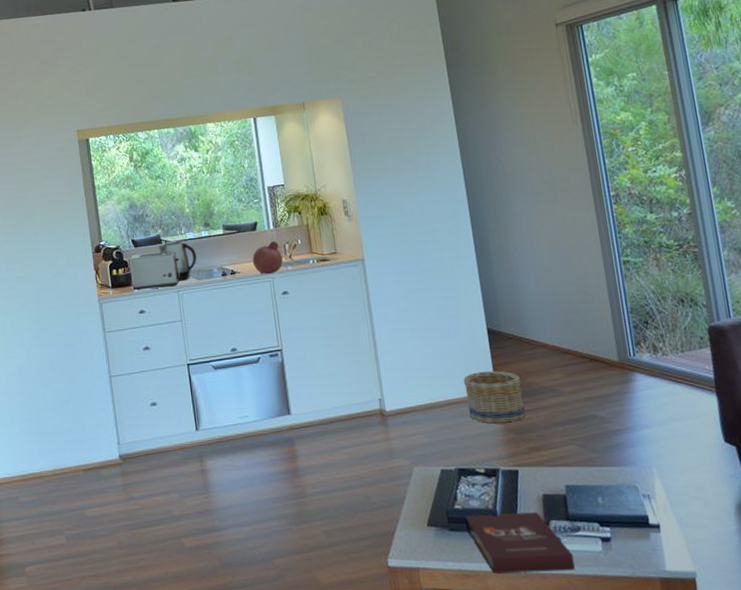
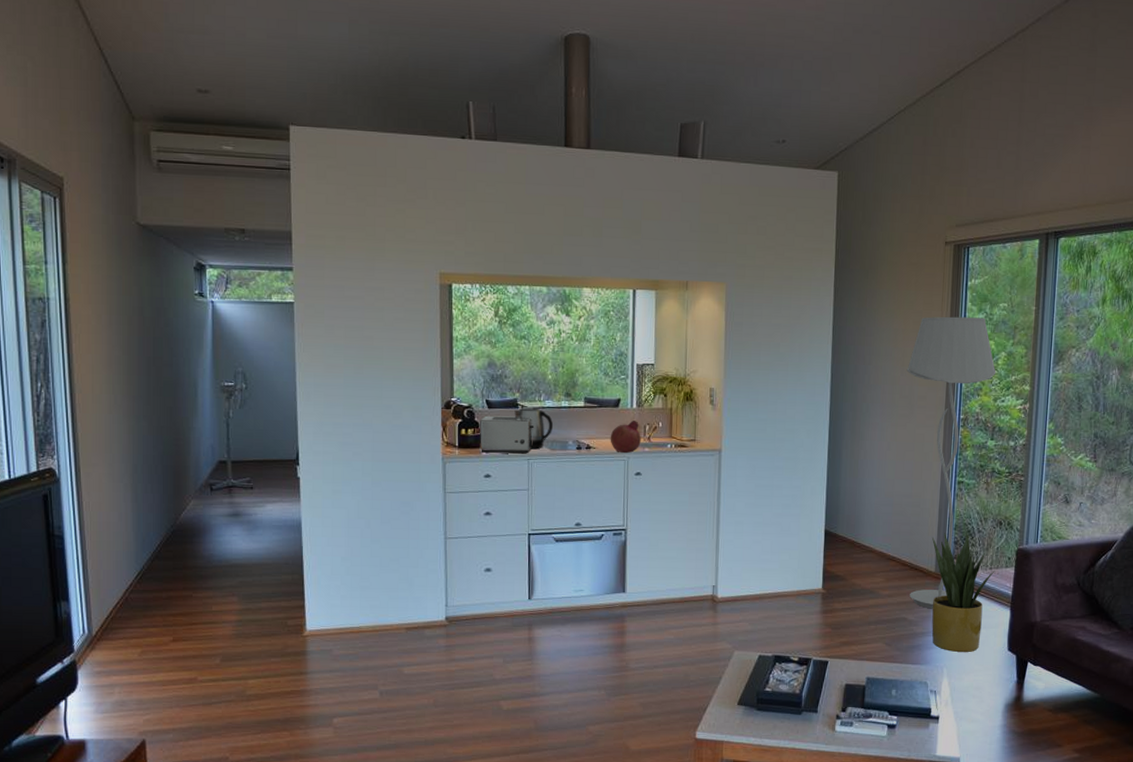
basket: present [463,371,525,424] -> none [794,569,847,618]
book: present [465,512,575,574] -> none [772,698,861,751]
floor lamp: none [541,91,640,403] -> present [906,316,996,609]
planter: none [607,313,689,449] -> present [931,531,995,652]

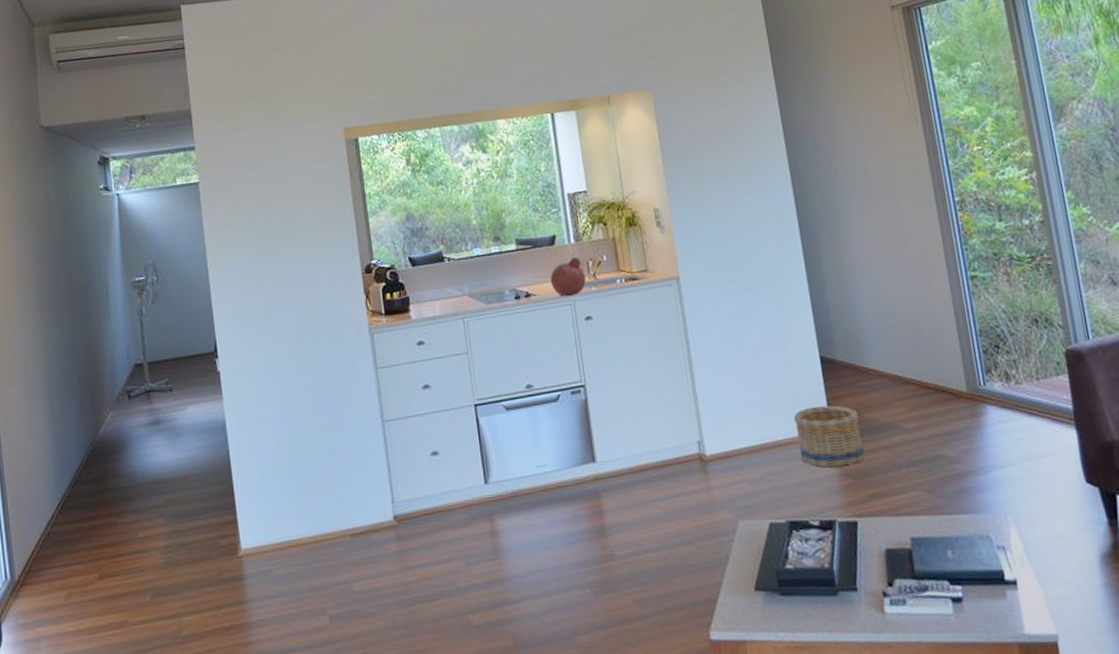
toaster: present [479,415,535,454] -> none [405,269,466,318]
kettle: present [514,406,553,448] -> none [441,257,486,305]
basket: none [794,569,847,618] -> present [793,405,864,468]
floor lamp: present [906,316,996,609] -> none [877,82,990,440]
planter: present [931,531,995,652] -> none [954,336,1047,492]

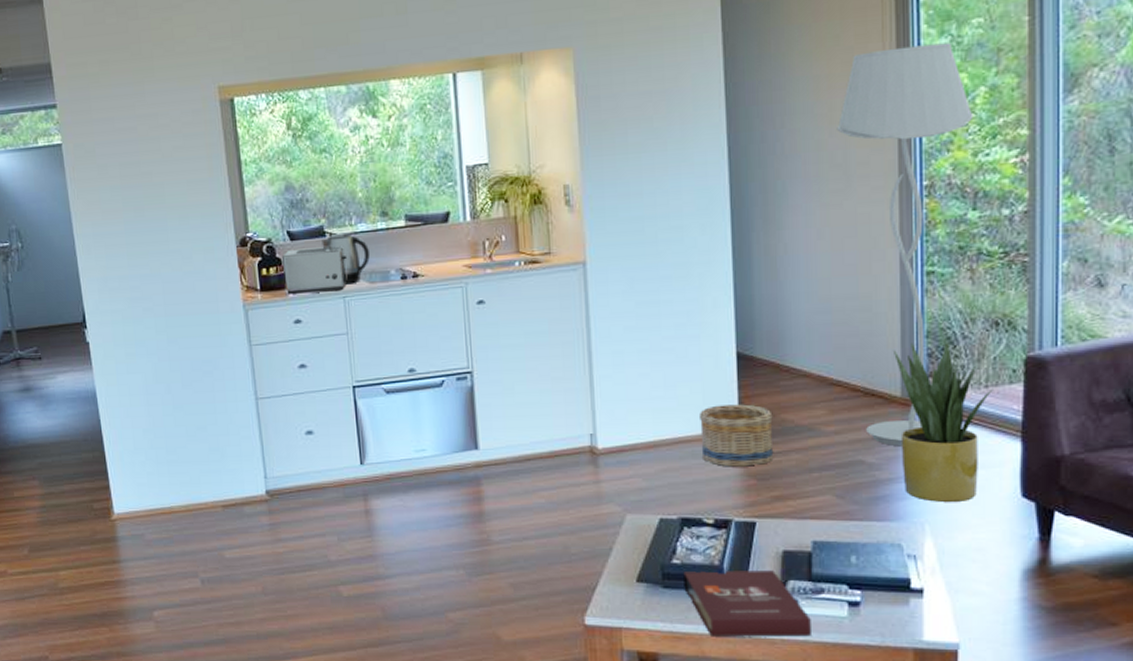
toaster: none [405,269,466,318] -> present [282,246,348,296]
kettle: none [441,257,486,305] -> present [322,232,370,283]
fruit: present [550,257,586,298] -> none [441,237,481,279]
book: none [797,570,923,645] -> present [683,570,811,637]
floor lamp: none [877,82,990,440] -> present [836,42,974,447]
planter: none [954,336,1047,492] -> present [894,338,993,502]

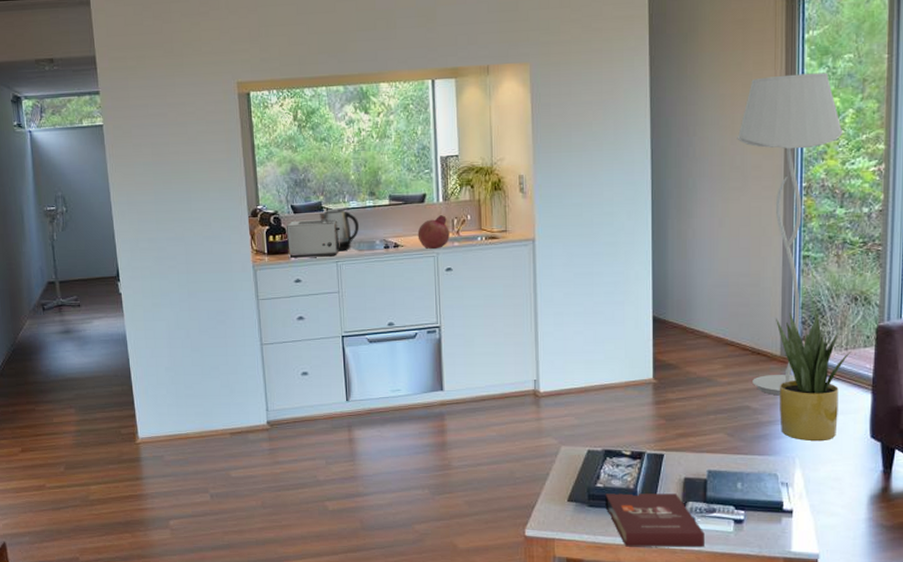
fruit: none [441,237,481,279] -> present [417,215,450,250]
basket: present [698,404,773,467] -> none [621,358,680,409]

